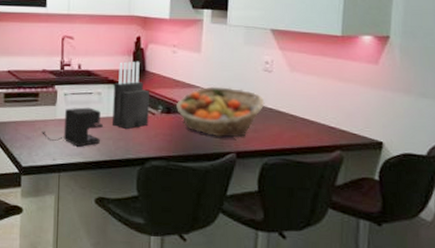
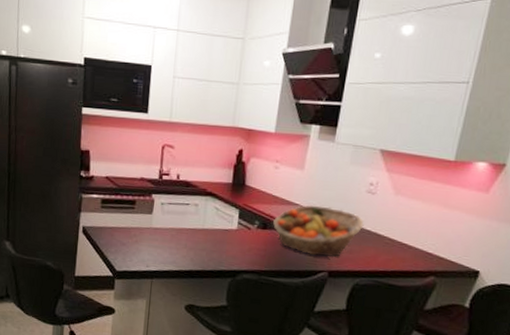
coffee maker: present [42,107,104,147] -> none [137,217,199,256]
knife block: present [113,61,149,129] -> none [207,174,247,242]

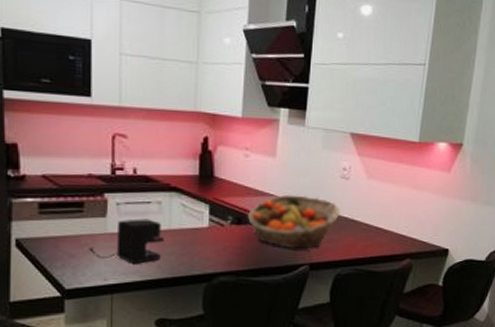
coffee maker: none [137,217,199,256] -> present [89,218,165,264]

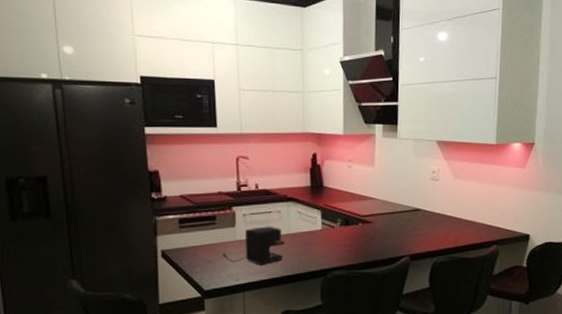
fruit basket: present [247,194,341,249] -> none [353,196,433,243]

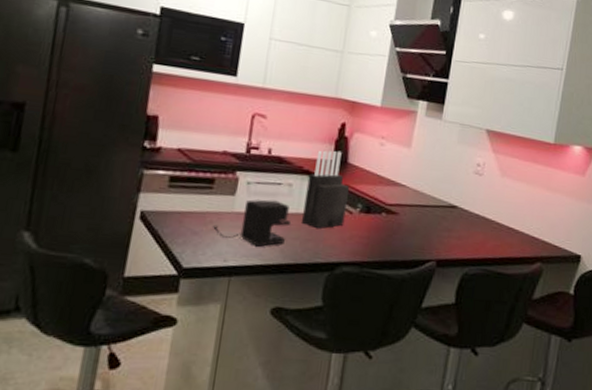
knife block: none [292,177,329,243] -> present [302,150,349,229]

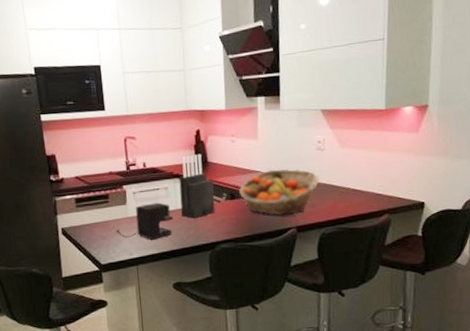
fruit basket: none [376,186,472,245] -> present [238,168,320,215]

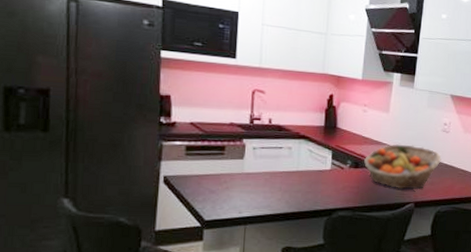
coffee maker: present [116,202,174,240] -> none [227,161,293,200]
knife block: present [179,153,215,218] -> none [302,118,339,182]

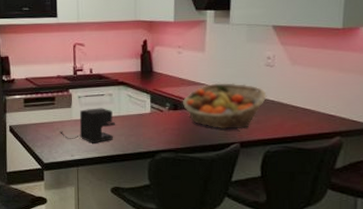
coffee maker: none [227,161,293,200] -> present [60,108,116,143]

